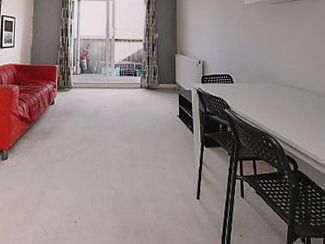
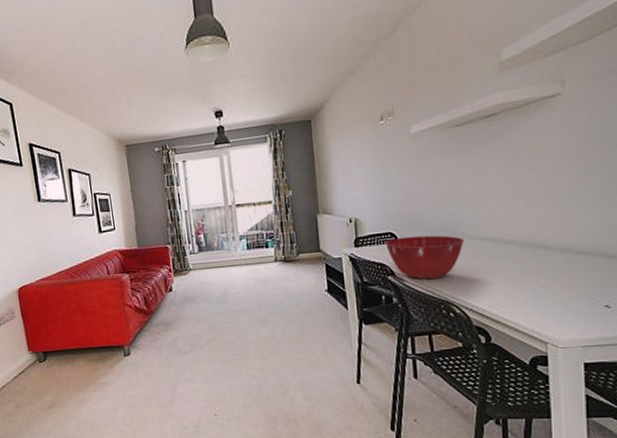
mixing bowl: none [223,79,279,115] -> present [384,235,465,280]

